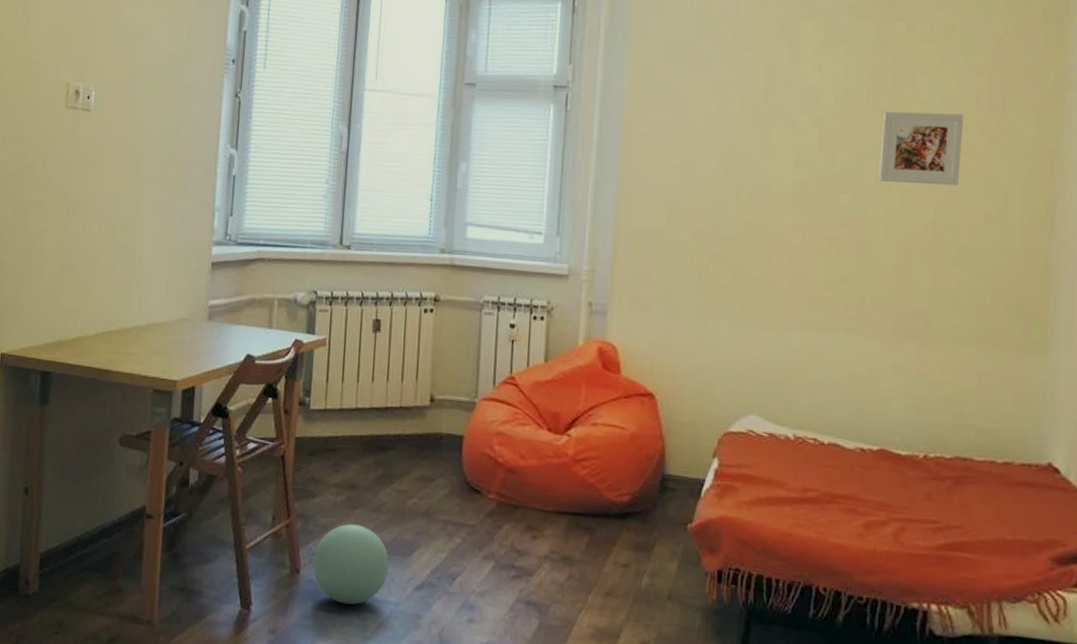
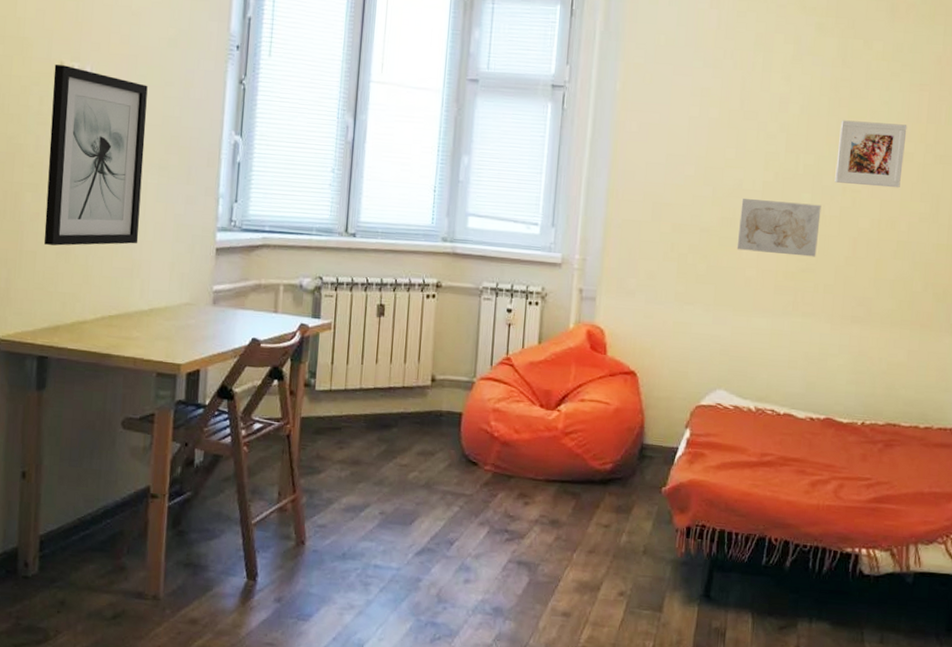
wall art: none [49,85,148,262] -> present [43,65,148,246]
ball: present [312,524,390,605] -> none [317,497,392,572]
wall art: none [765,200,864,266] -> present [736,198,822,257]

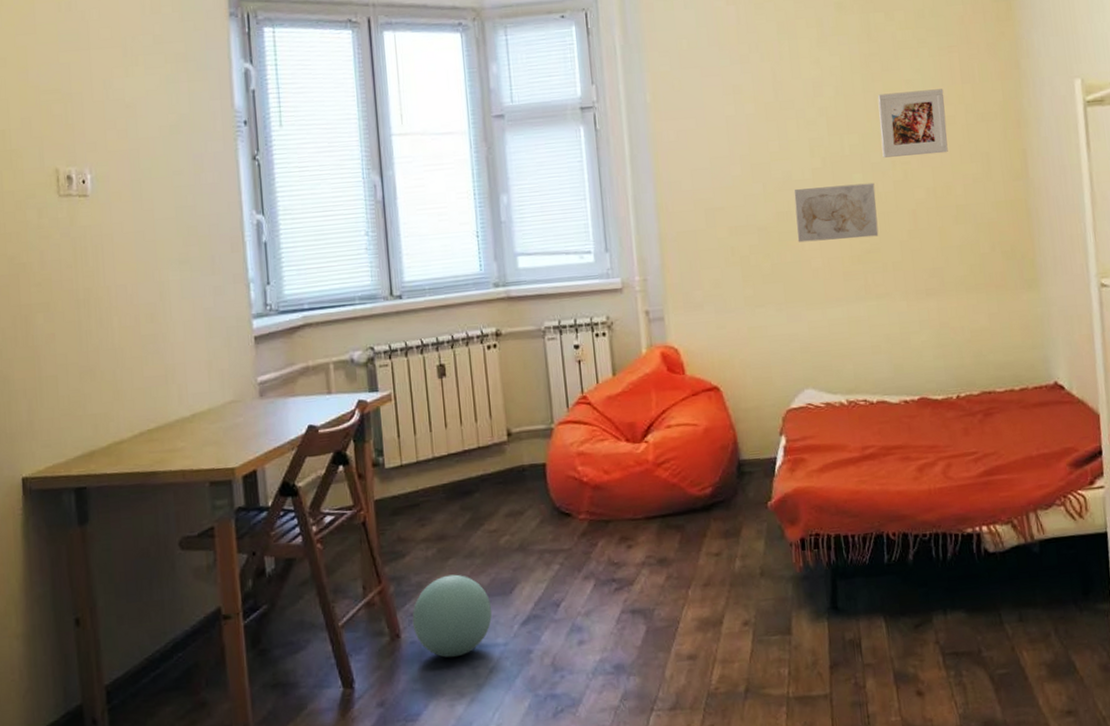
wall art: present [43,65,148,246] -> none [49,171,169,366]
ball: none [317,497,392,572] -> present [412,574,493,658]

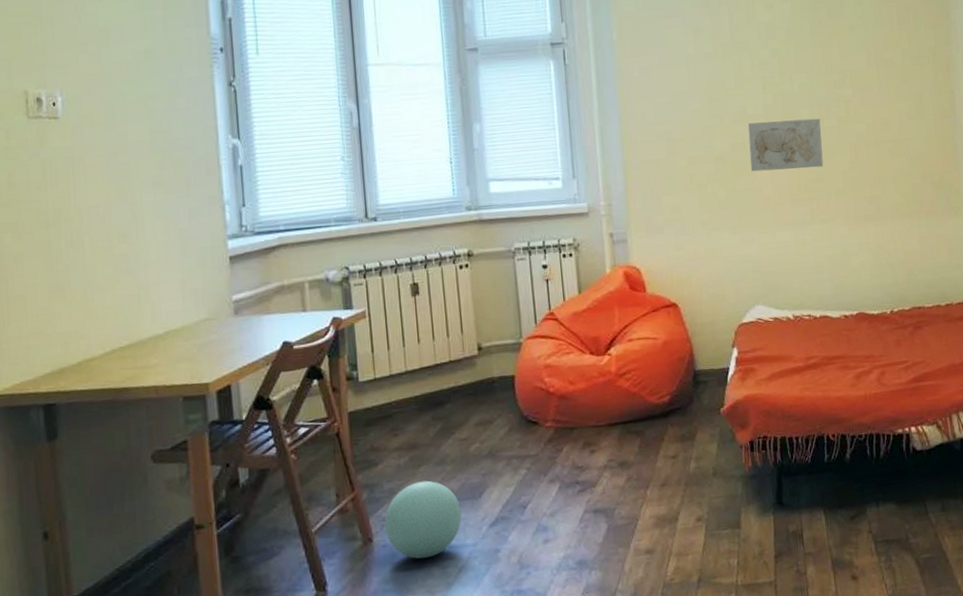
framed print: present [877,89,948,158] -> none [824,34,886,96]

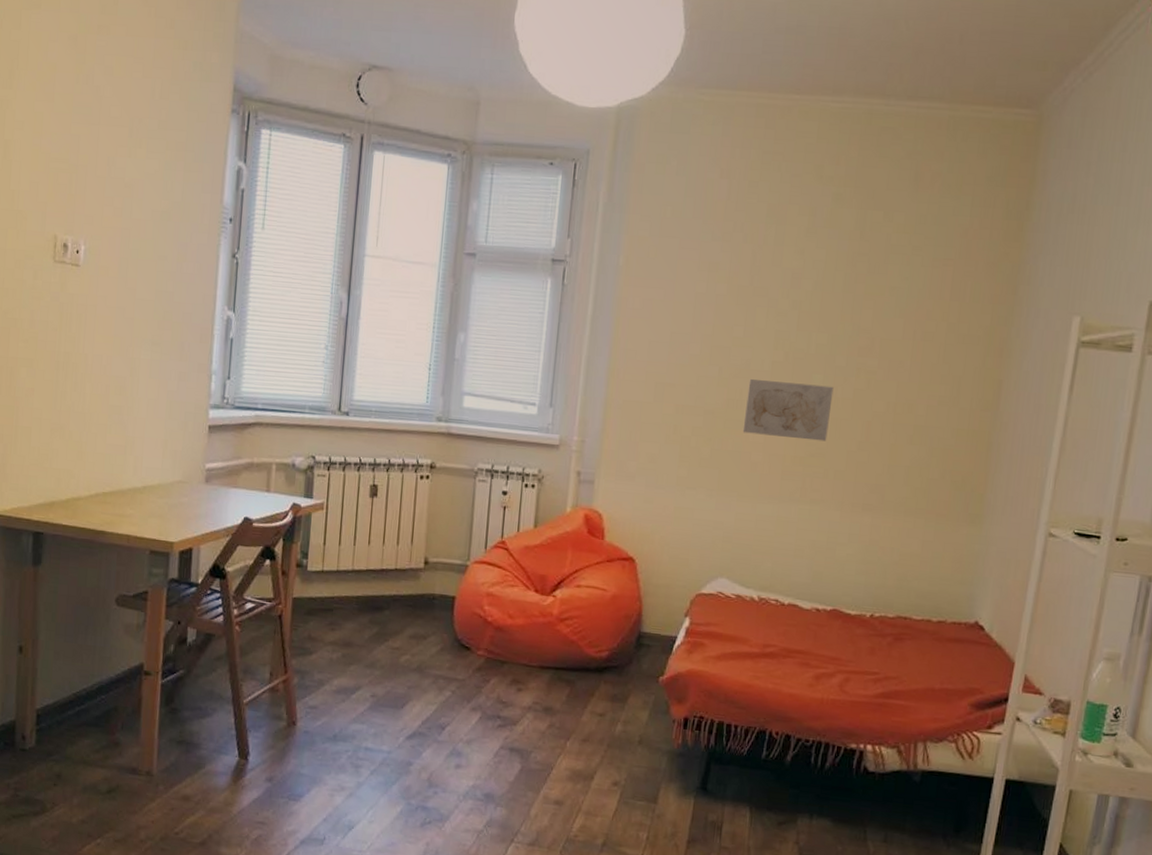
ball: present [384,480,462,559] -> none [308,679,383,754]

